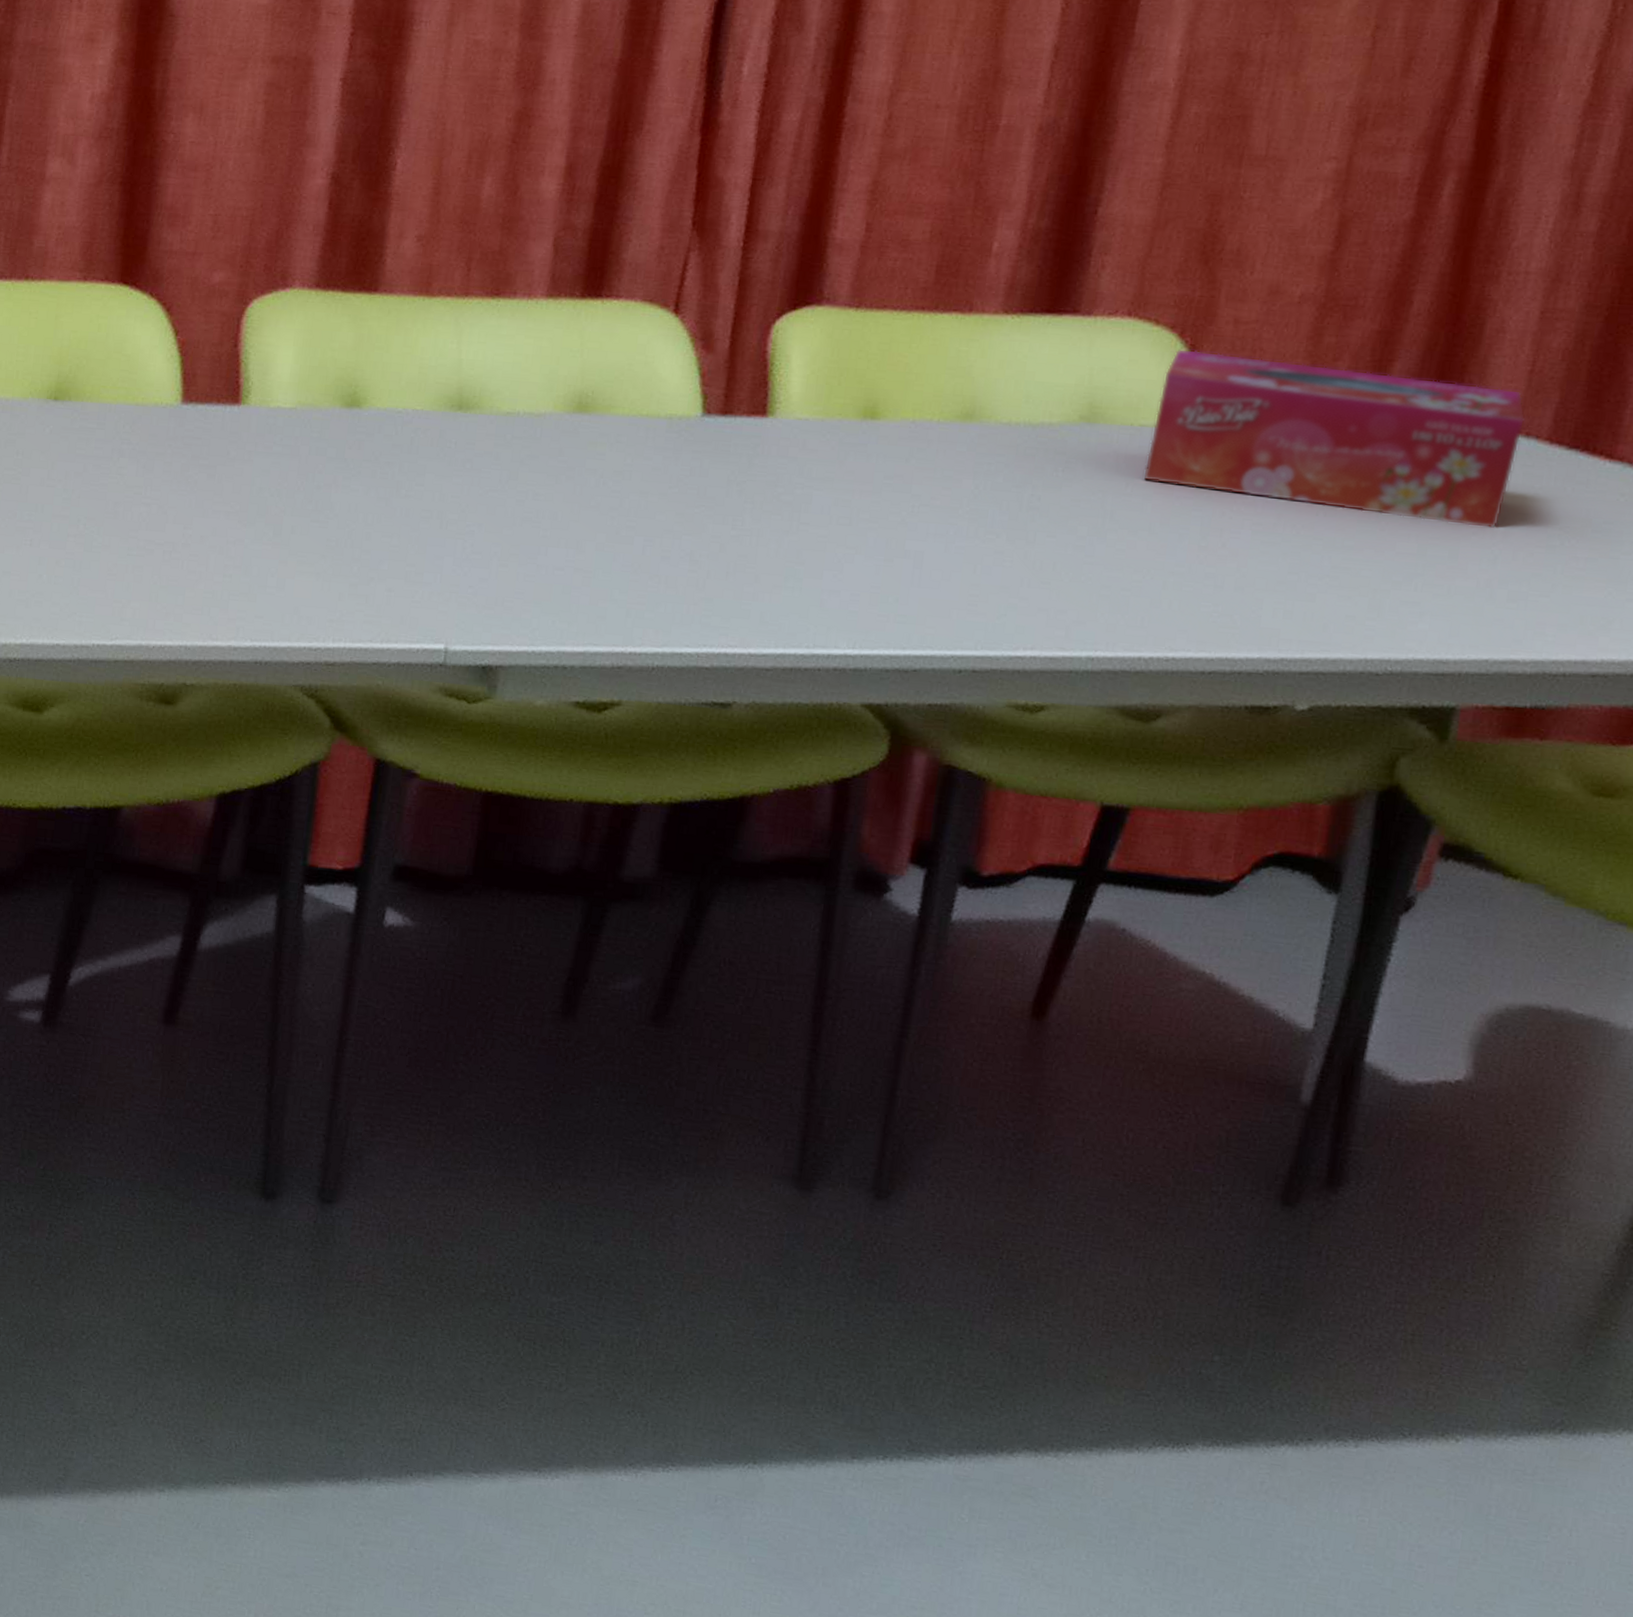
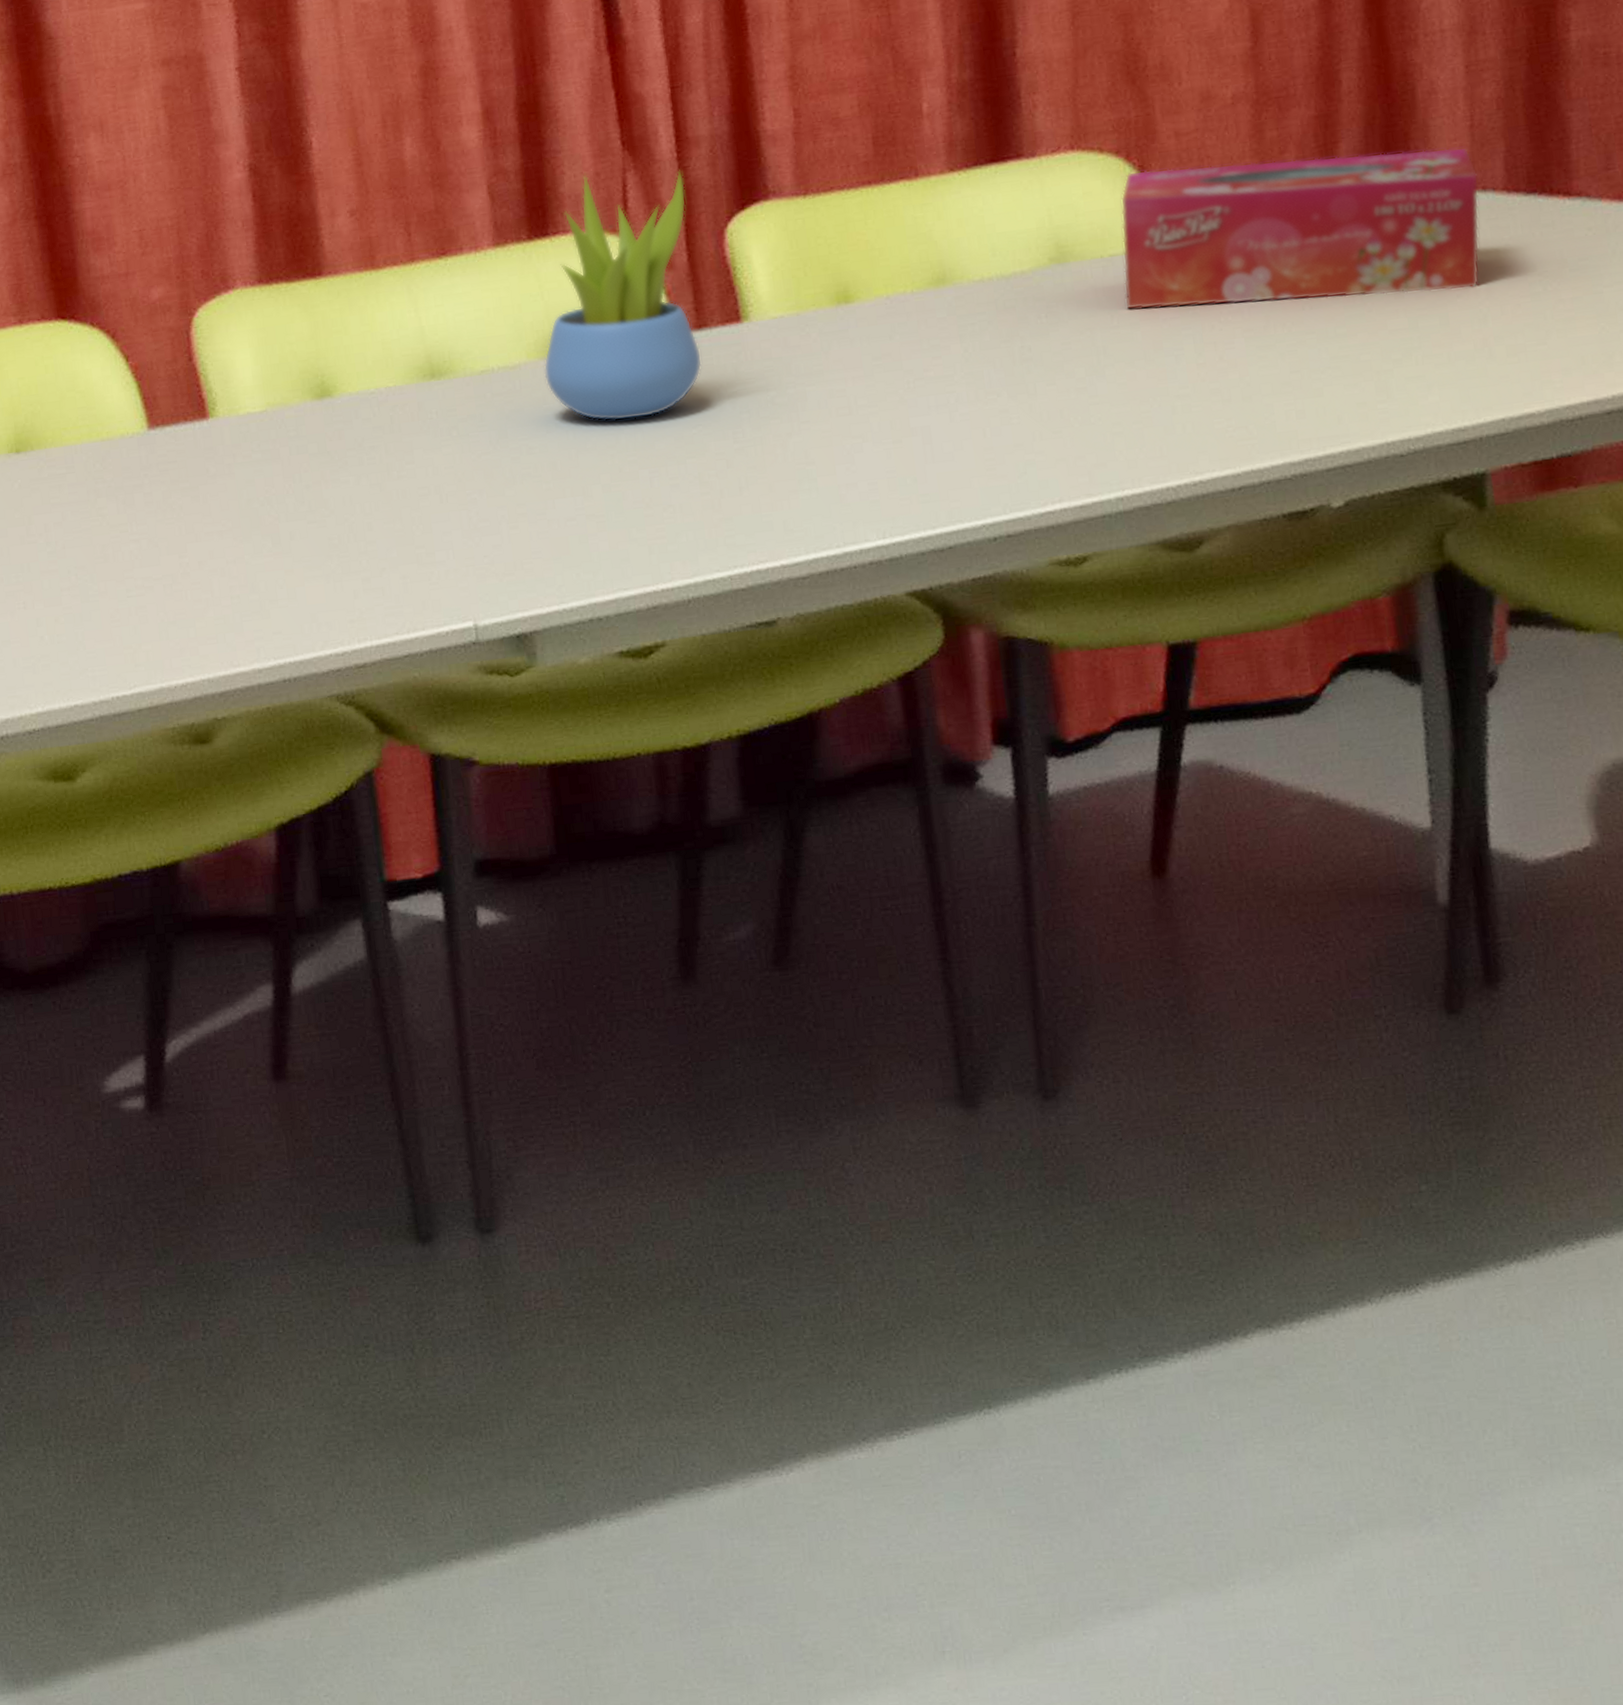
succulent plant: none [565,244,745,489] -> present [543,170,703,421]

